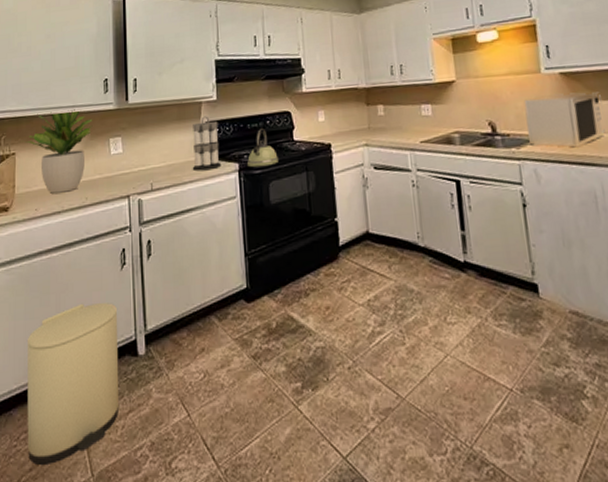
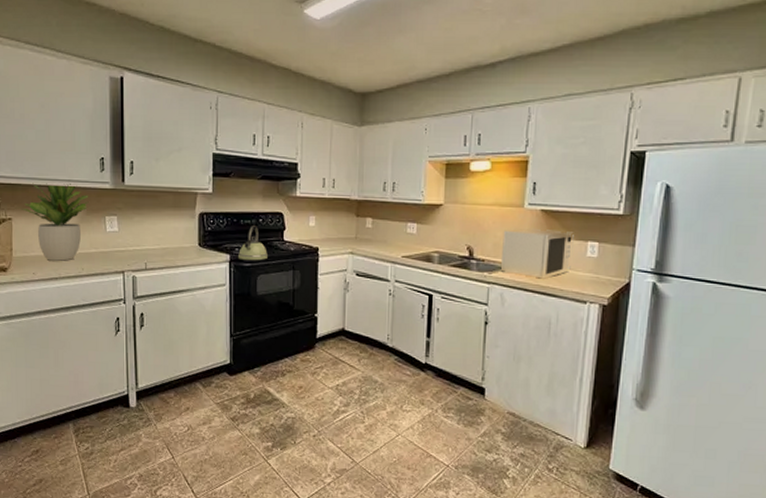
pedal bin: present [26,303,120,465] -> none [28,359,113,482]
spice rack: present [192,116,222,172] -> none [185,207,214,258]

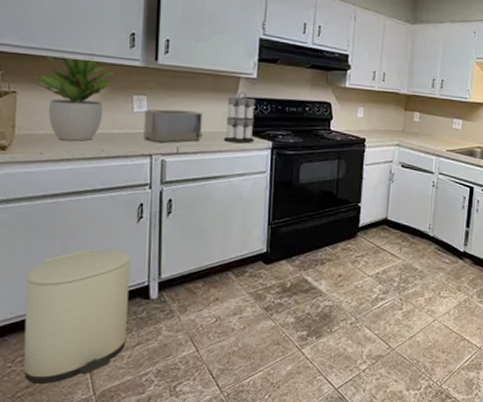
pedal bin: none [28,359,113,482] -> present [23,248,131,384]
toaster: none [116,228,167,261] -> present [143,109,203,144]
spice rack: none [185,207,214,258] -> present [223,91,256,144]
kettle: present [237,226,269,261] -> none [280,114,314,150]

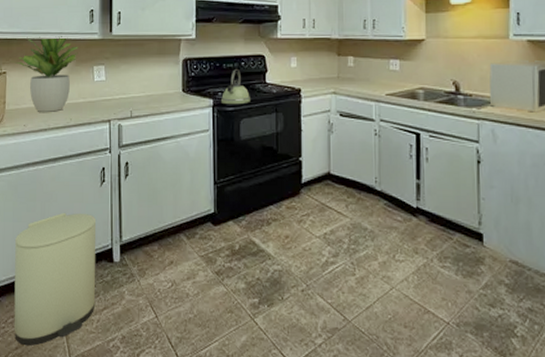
toaster: present [143,109,203,144] -> none [103,76,152,109]
spice rack: present [223,91,256,144] -> none [169,53,197,104]
kettle: none [280,114,314,150] -> present [220,69,251,105]

